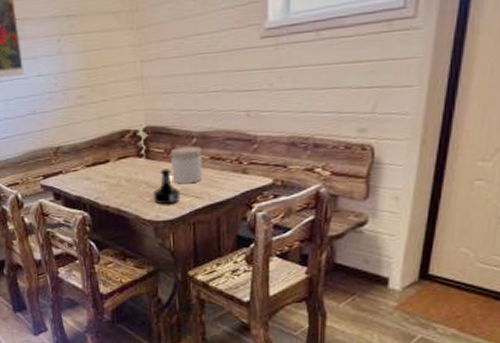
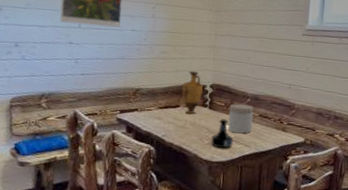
vase: none [110,113,136,168] -> present [182,70,203,114]

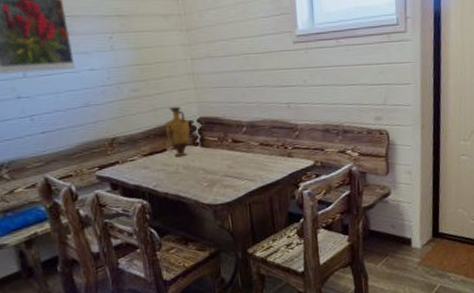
tequila bottle: present [211,119,234,149] -> none [210,155,236,189]
jar: present [228,104,254,134] -> none [224,134,254,169]

